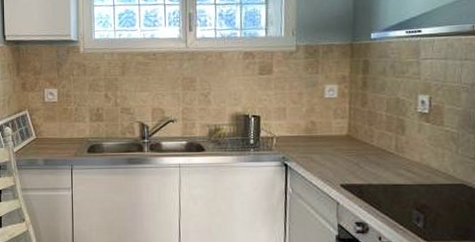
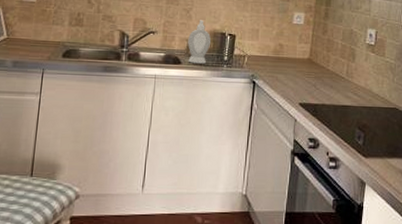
soap bottle: none [209,103,235,149] -> present [188,20,212,64]

